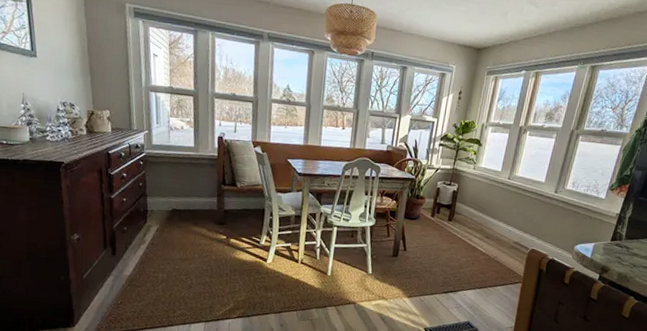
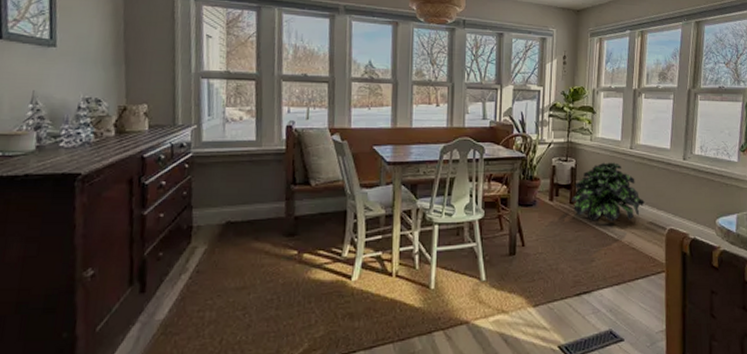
potted plant: none [450,189,514,239] -> present [572,162,645,221]

